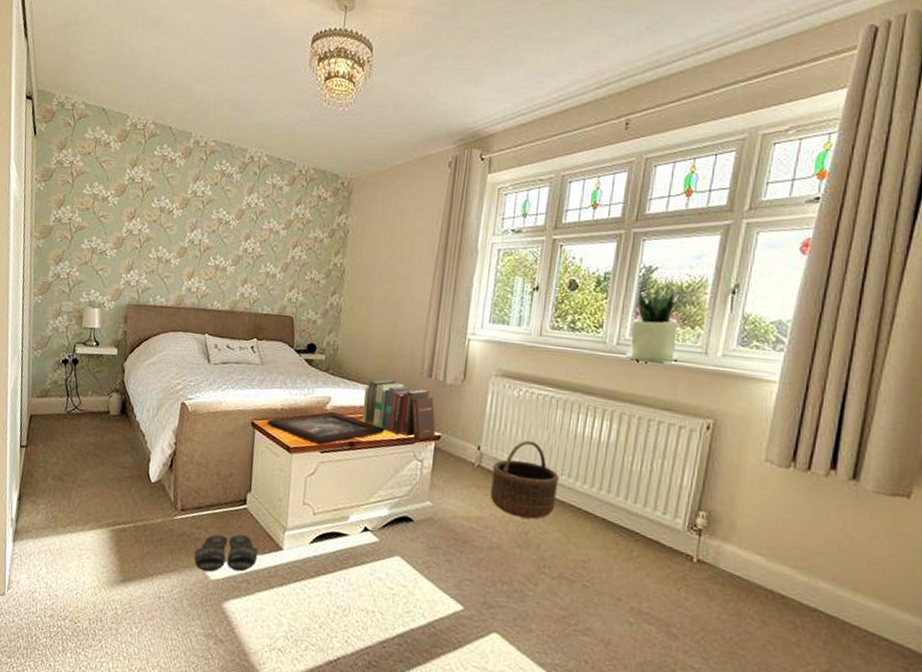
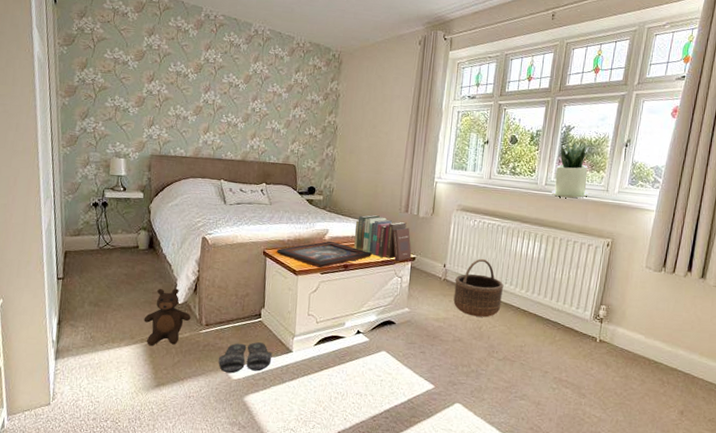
teddy bear: none [111,462,165,532] -> present [144,288,191,346]

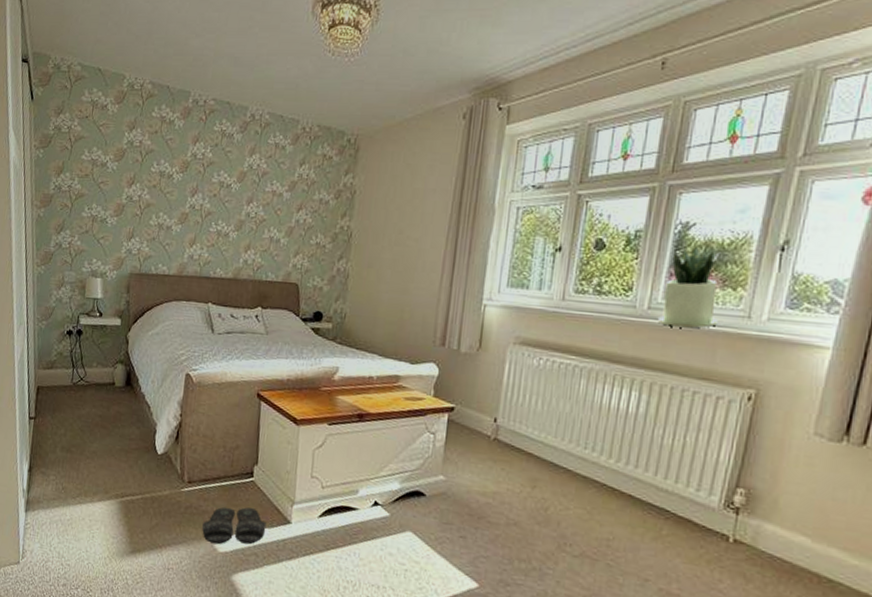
teddy bear: present [144,288,191,346] -> none [119,434,172,504]
decorative tray: present [276,241,372,268] -> none [272,382,395,417]
books: present [353,215,412,261] -> none [371,348,449,412]
basket: present [453,258,504,317] -> none [507,411,583,495]

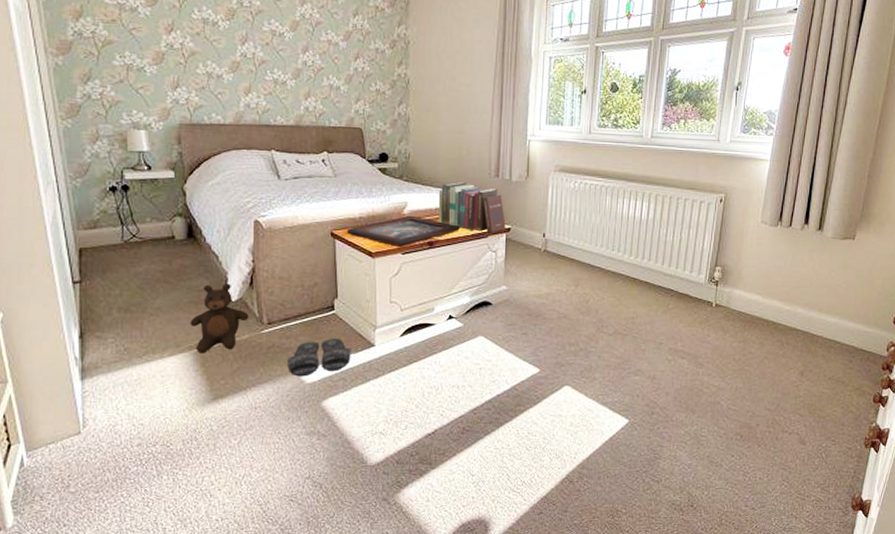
teddy bear: none [119,434,172,504] -> present [190,283,249,354]
decorative tray: none [272,382,395,417] -> present [346,215,460,248]
books: none [371,348,449,412] -> present [438,182,506,233]
planter: present [657,247,720,329] -> none [658,88,700,151]

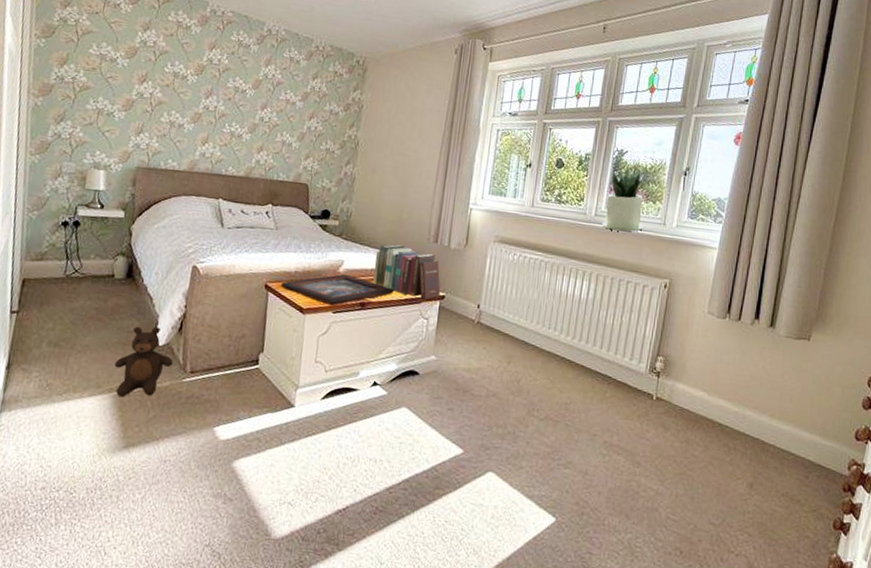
slippers: present [287,338,351,377] -> none [203,394,270,433]
planter: none [658,88,700,151] -> present [601,169,645,232]

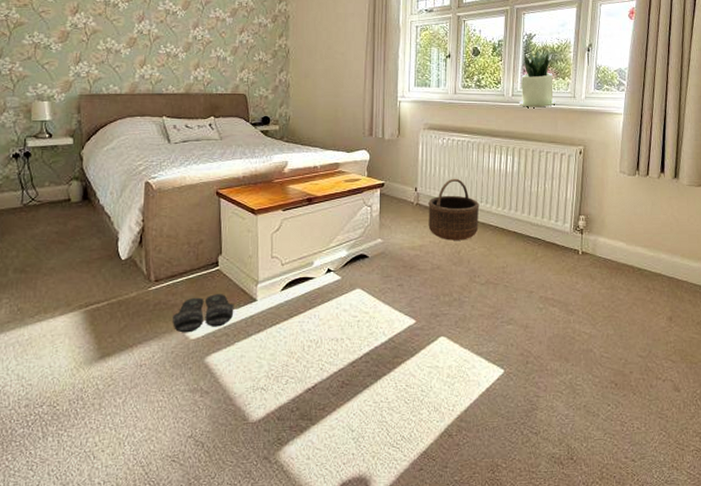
teddy bear: present [114,326,173,397] -> none [81,243,137,312]
slippers: none [203,394,270,433] -> present [173,294,234,333]
decorative tray: present [280,274,394,306] -> none [230,173,337,205]
books: present [373,244,441,300] -> none [316,142,380,189]
basket: none [488,298,547,369] -> present [428,178,480,240]

